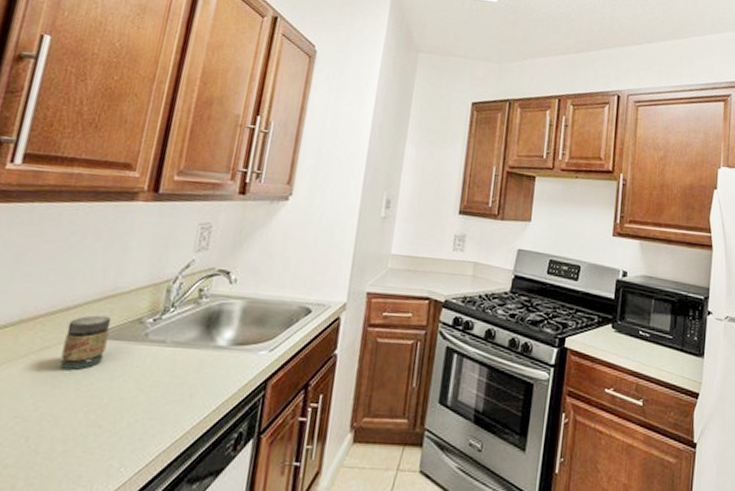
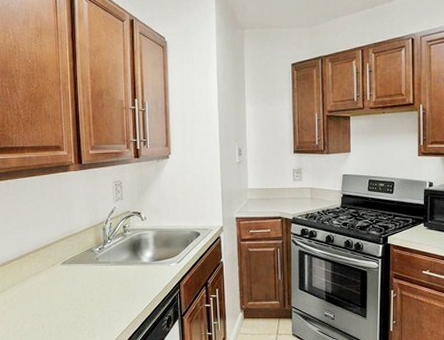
jar: present [59,315,112,370] -> none [48,249,75,284]

